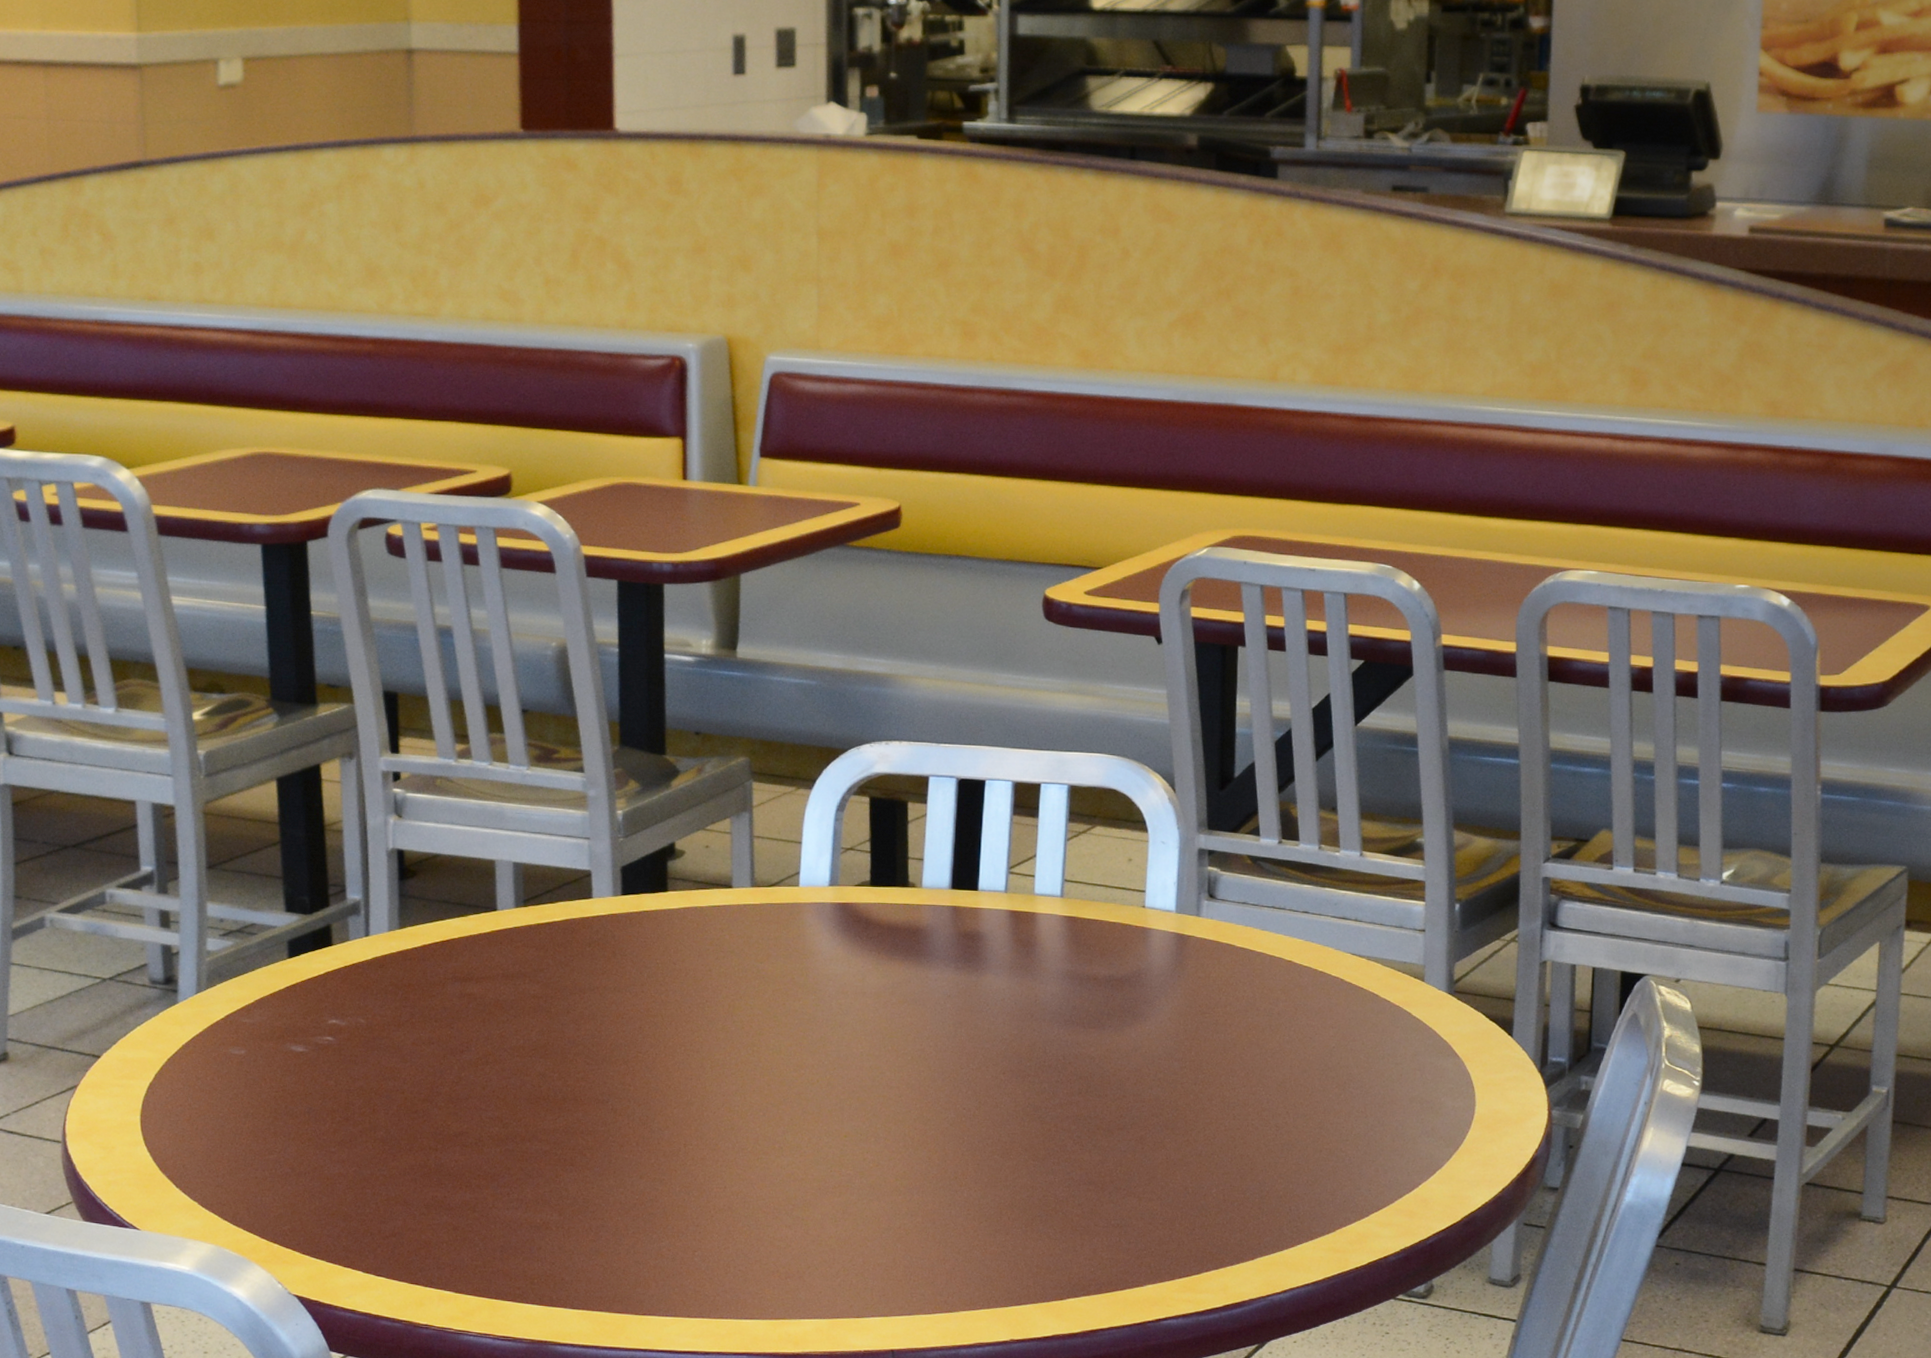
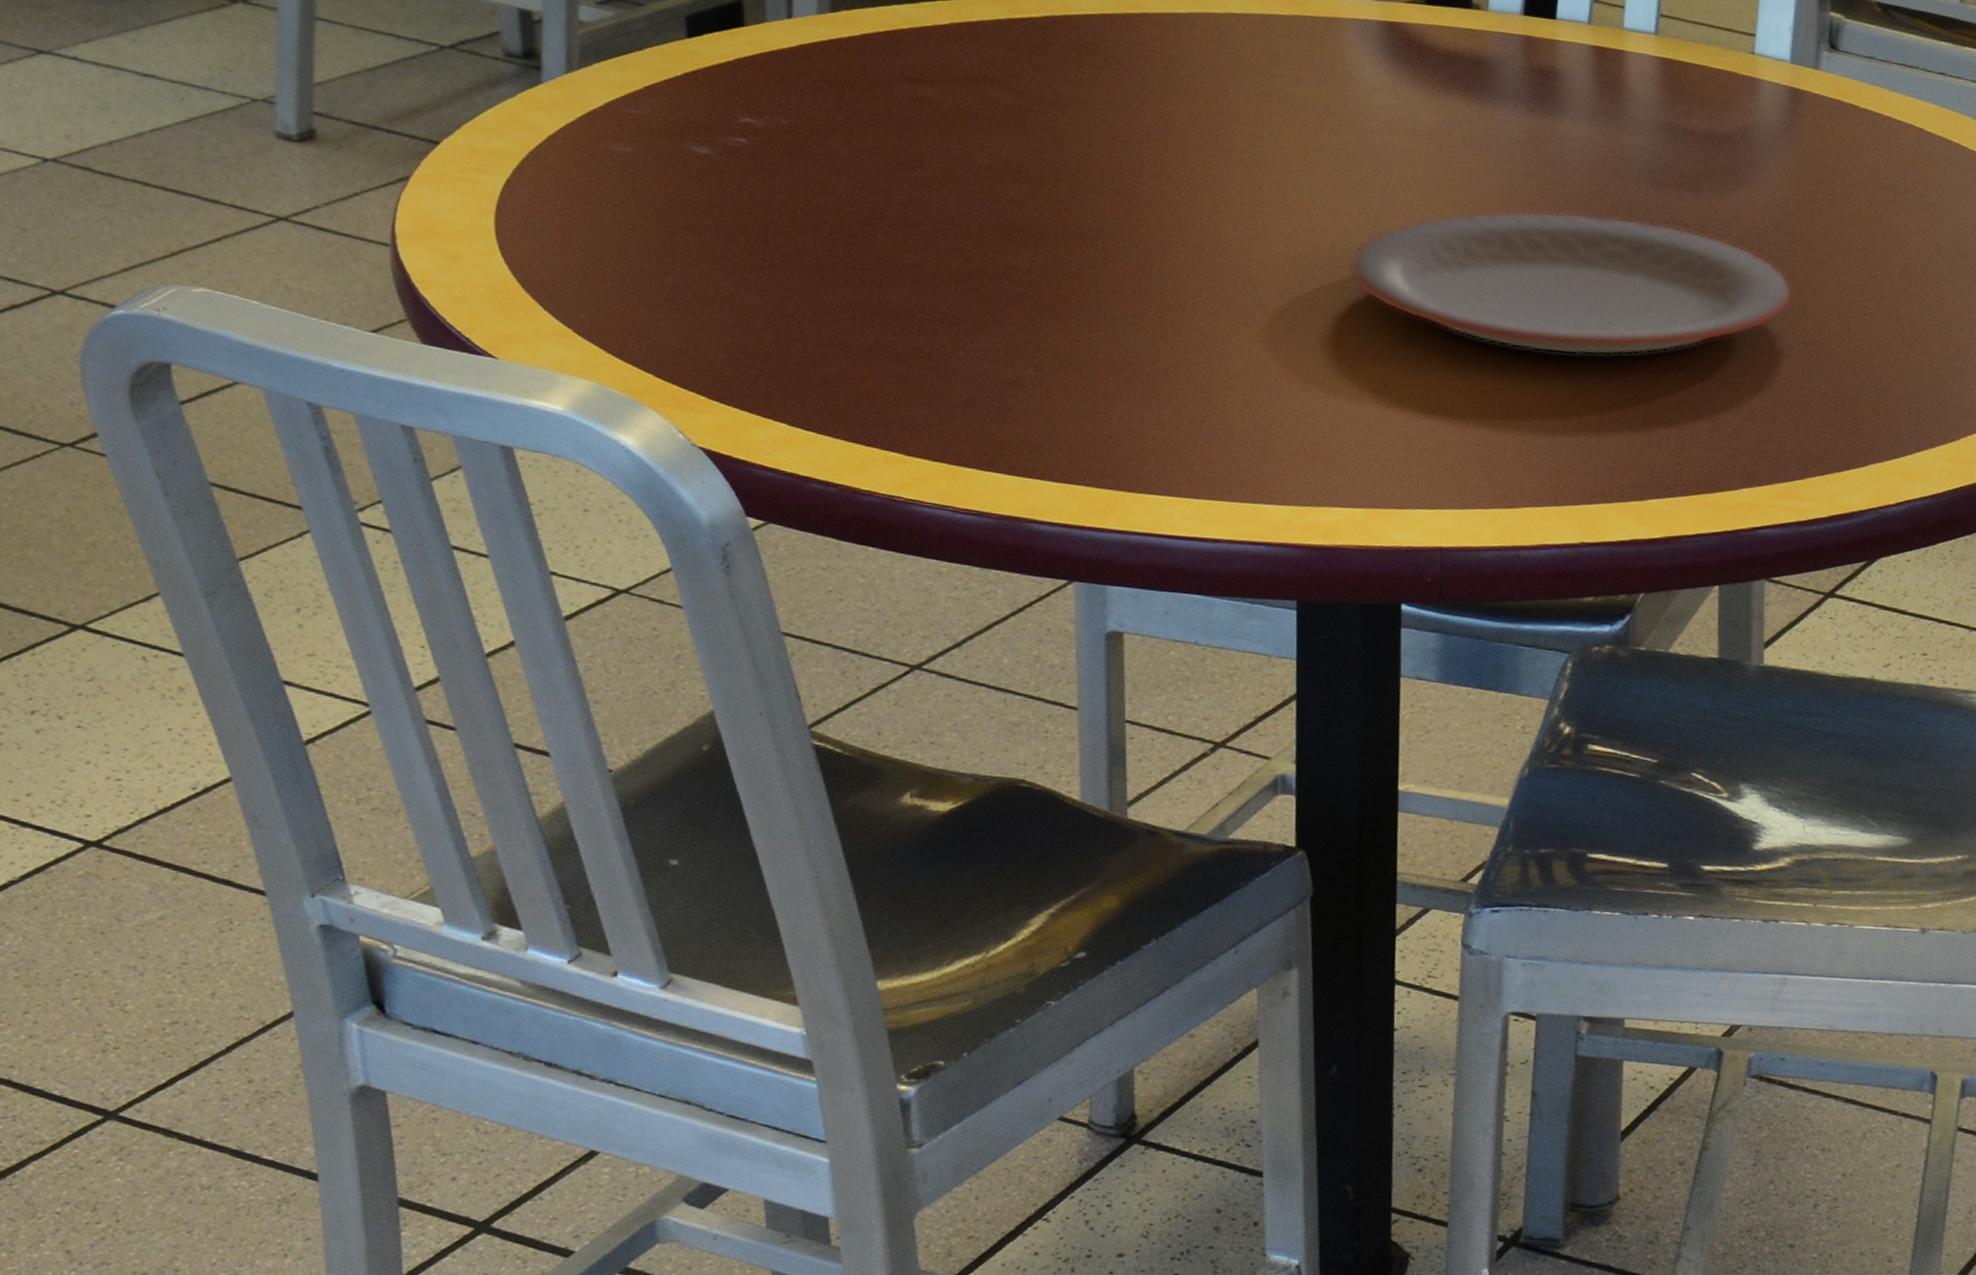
plate: none [812,1053,1185,1176] -> present [1348,211,1792,356]

